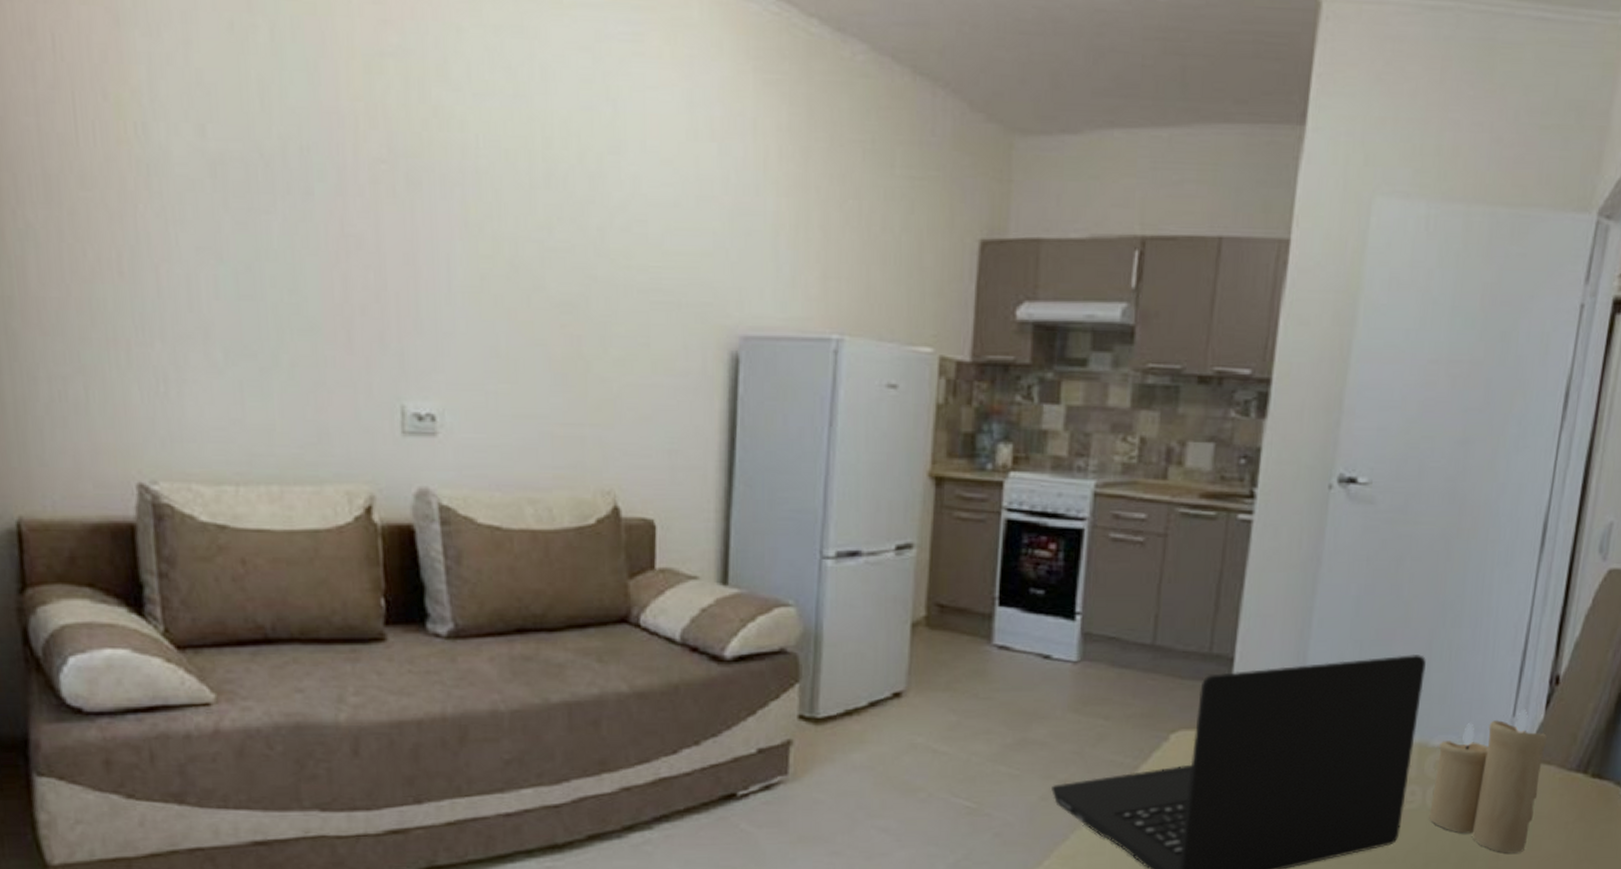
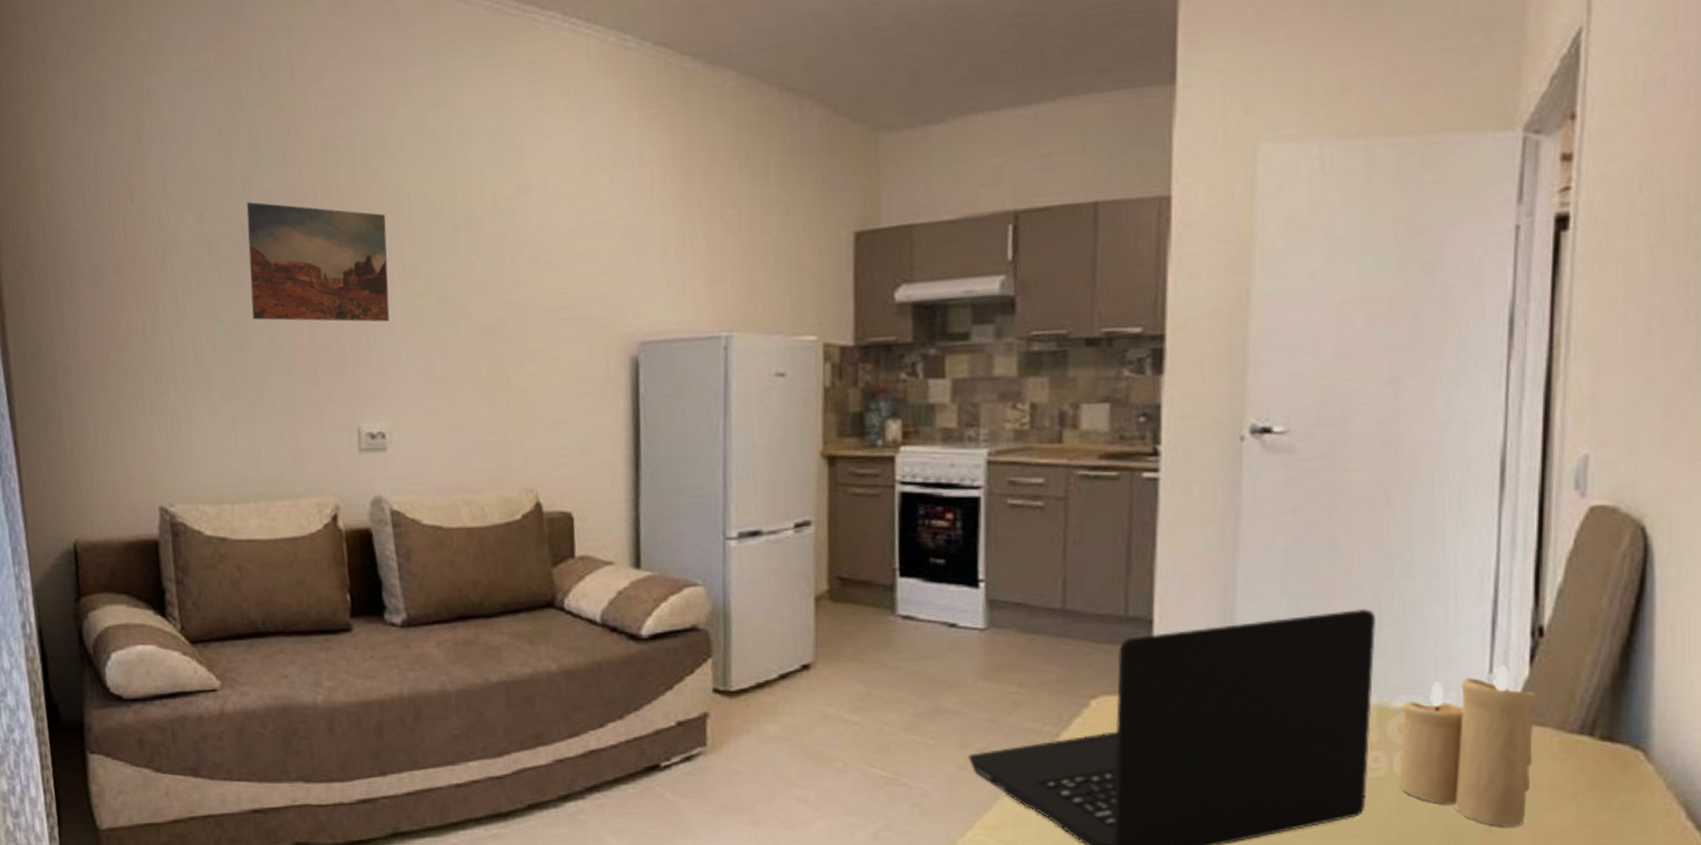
wall art: none [264,119,447,285] -> present [246,202,390,322]

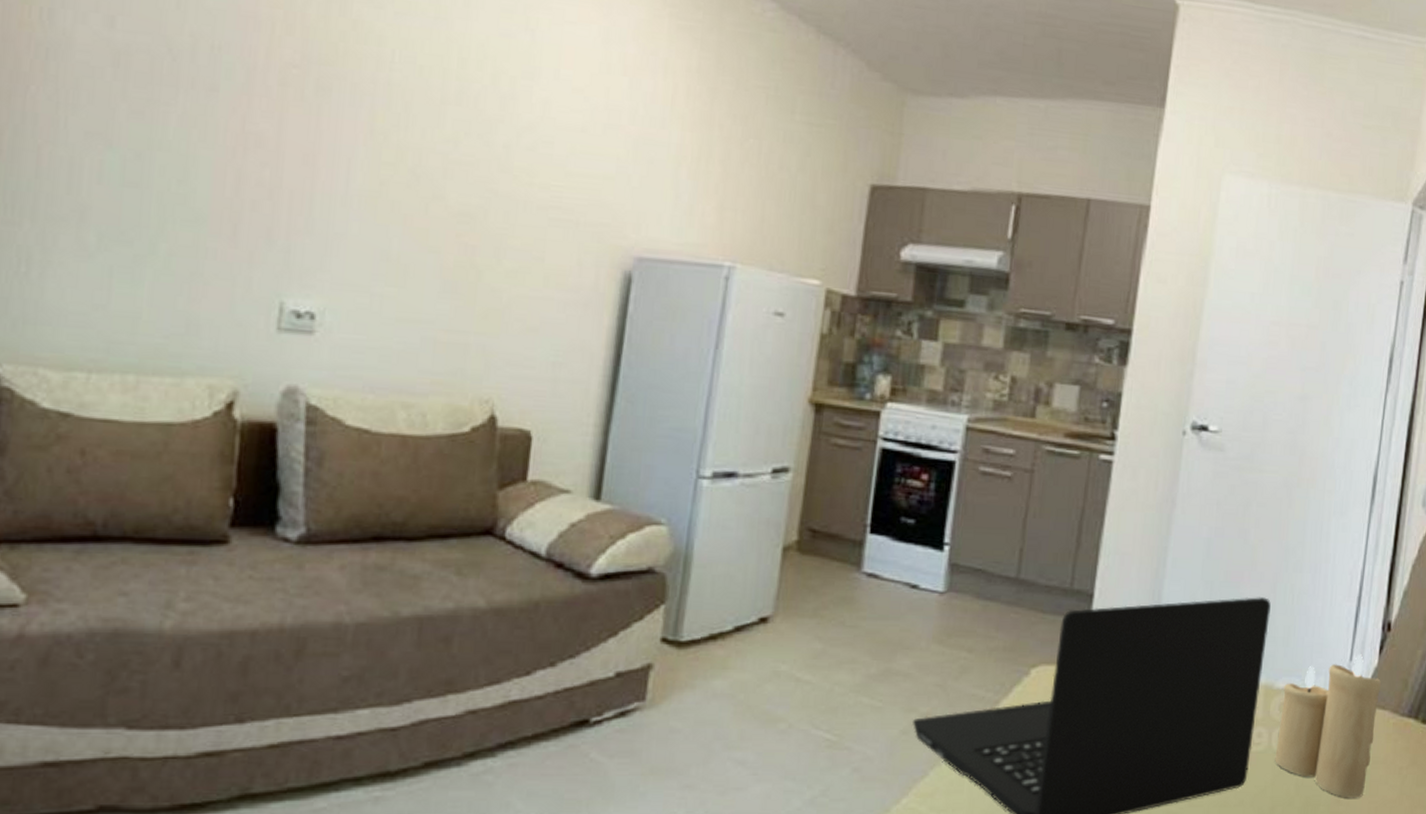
wall art: present [246,202,390,322] -> none [160,17,358,187]

